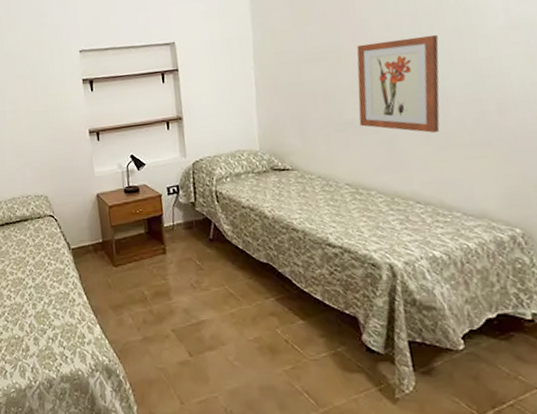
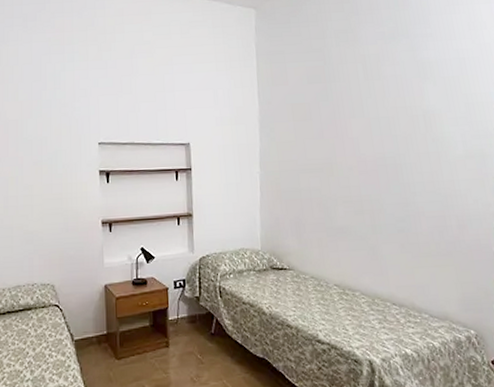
wall art: present [356,34,440,134] -> none [347,157,413,243]

